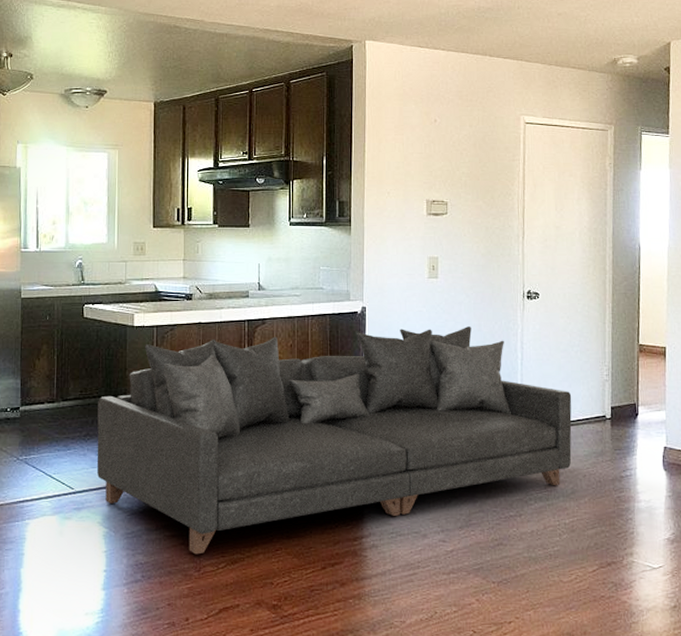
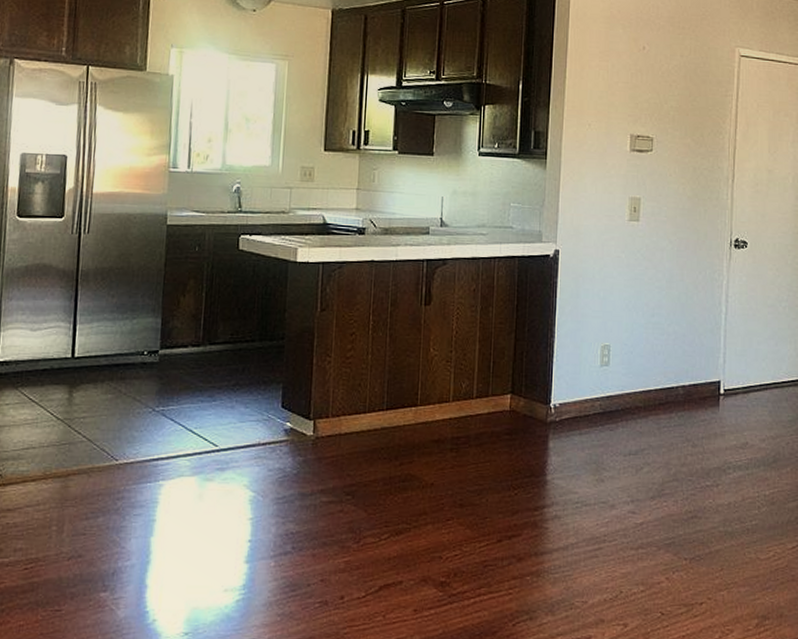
sofa: present [96,327,572,555] -> none [245,275,778,524]

